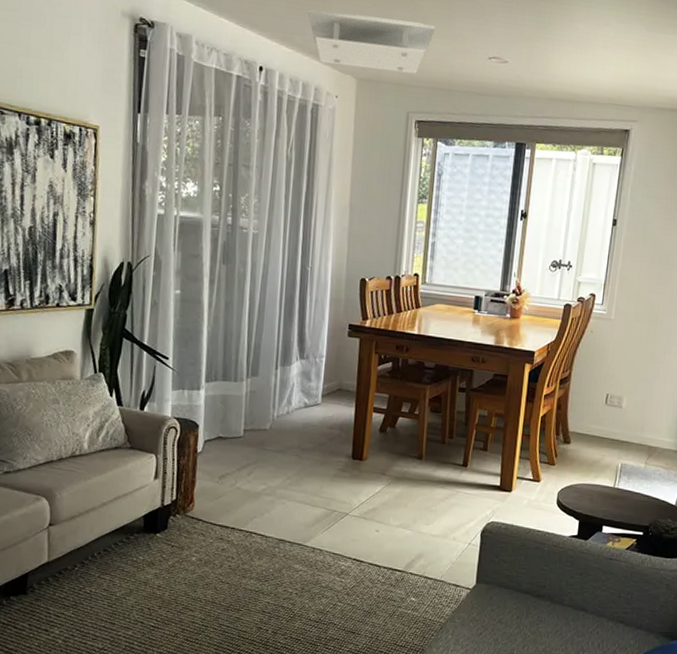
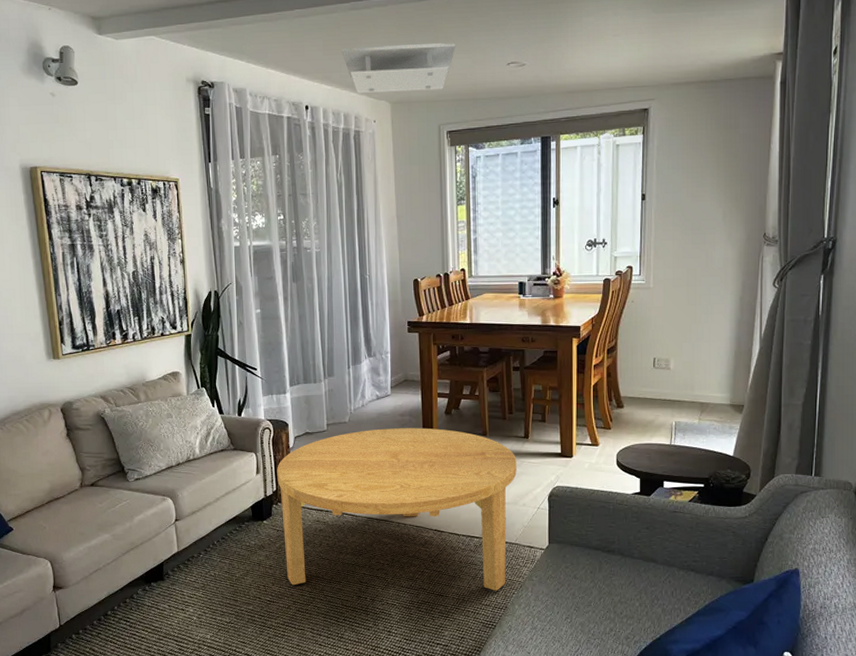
coffee table: none [178,440,452,632] -> present [277,428,517,591]

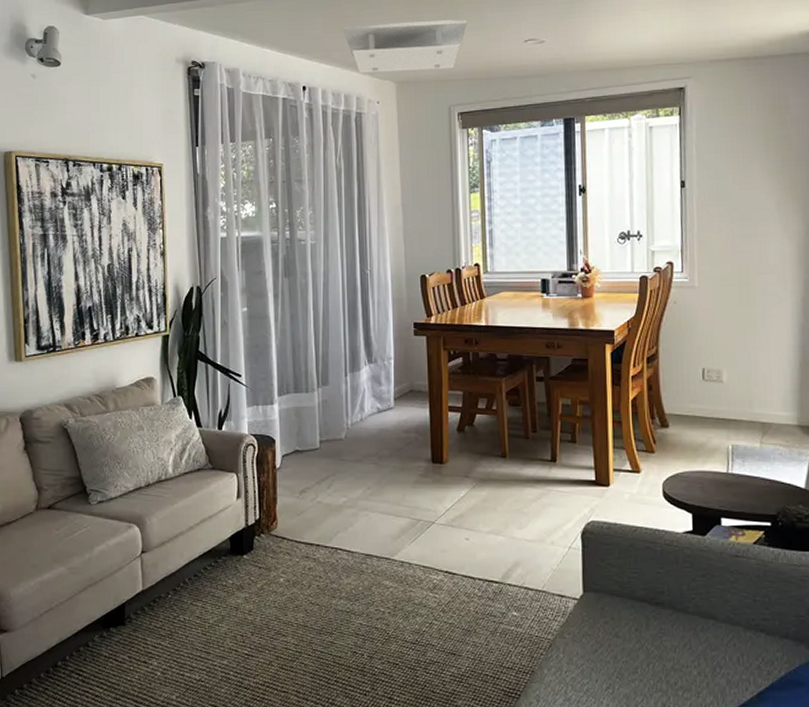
coffee table: present [277,428,517,591] -> none [261,447,543,651]

